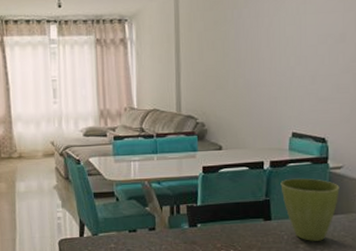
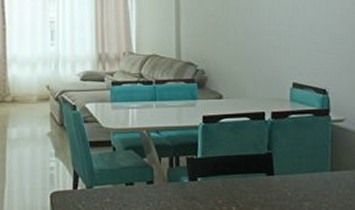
flower pot: present [280,178,340,241] -> none [282,130,343,199]

